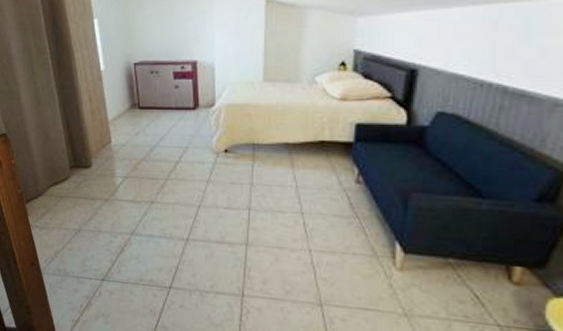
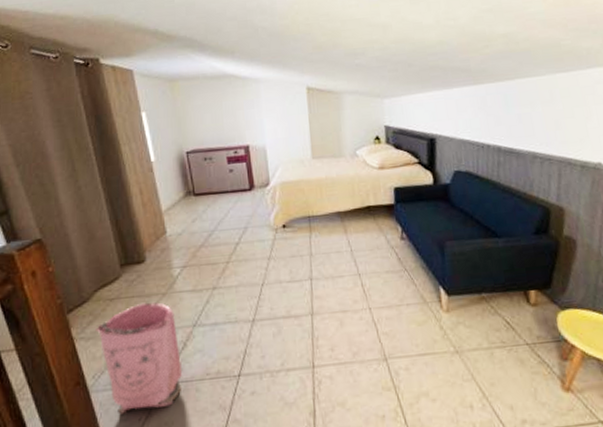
bag: none [48,204,118,301] -> present [95,301,182,415]

